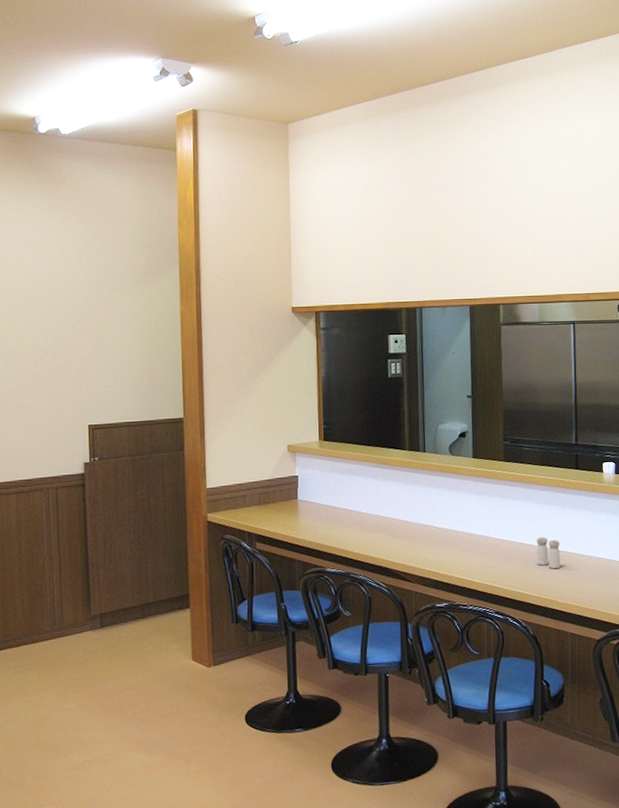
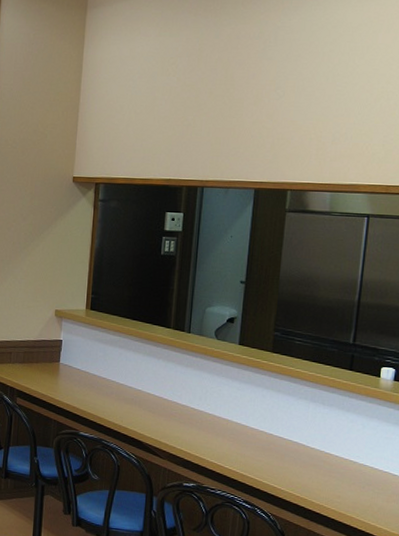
salt and pepper shaker: present [536,536,560,569] -> none [294,433,322,469]

